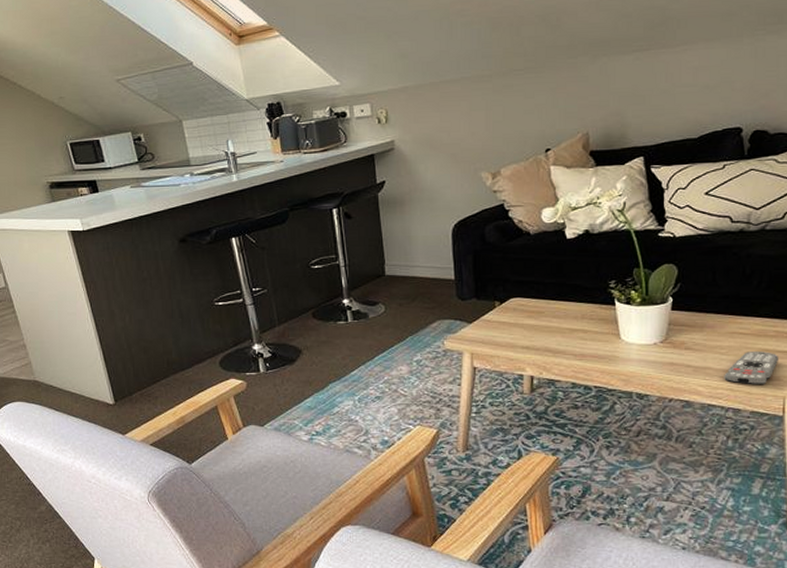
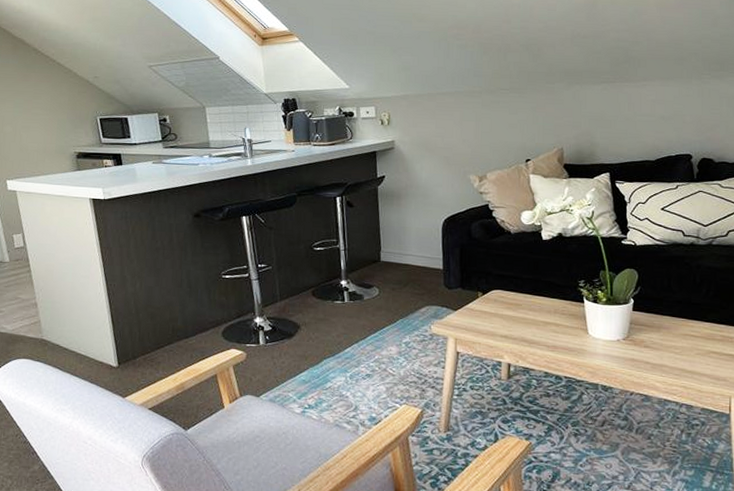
remote control: present [724,352,779,385] -> none [678,353,726,385]

